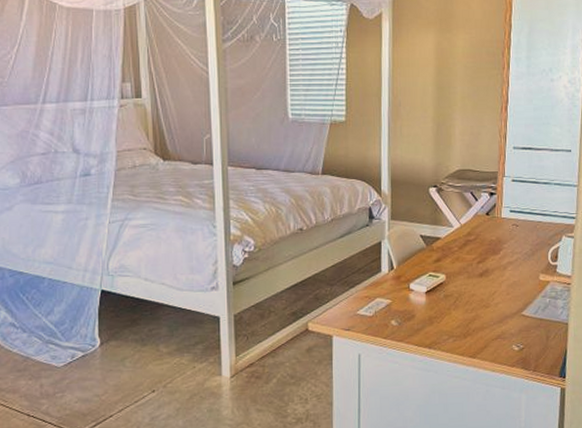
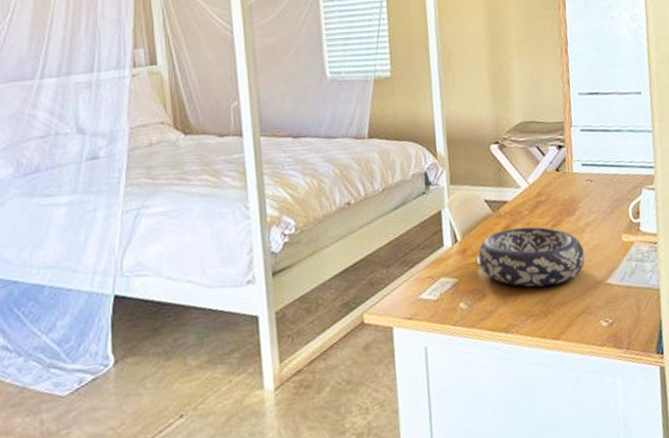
decorative bowl: none [411,261,505,313] -> present [478,226,586,287]

